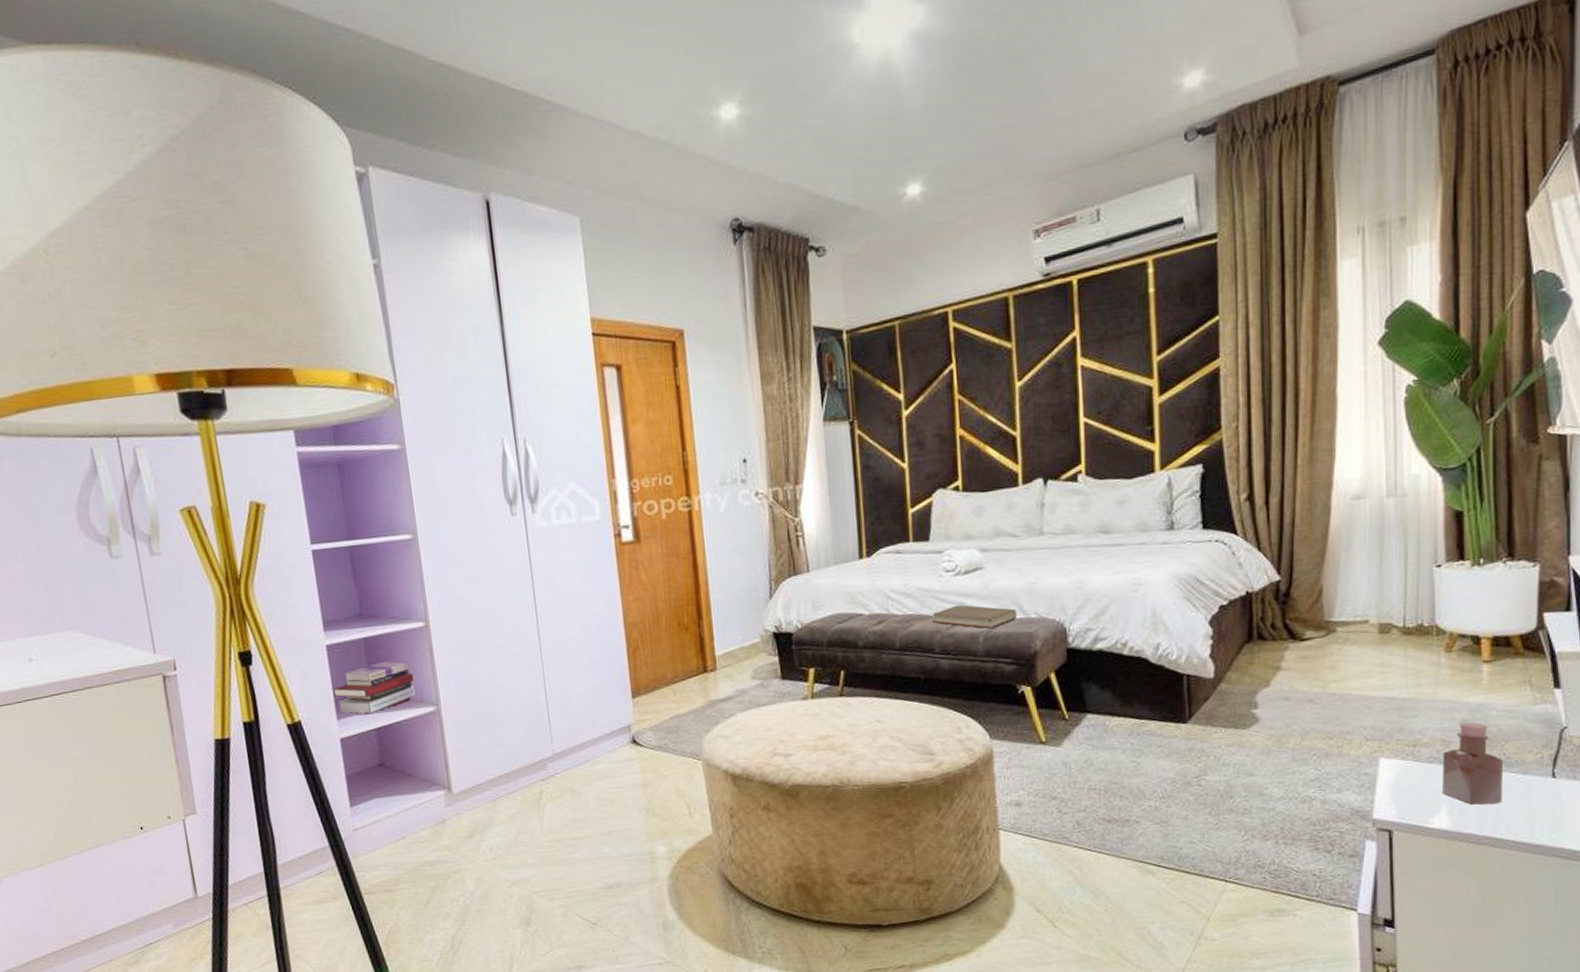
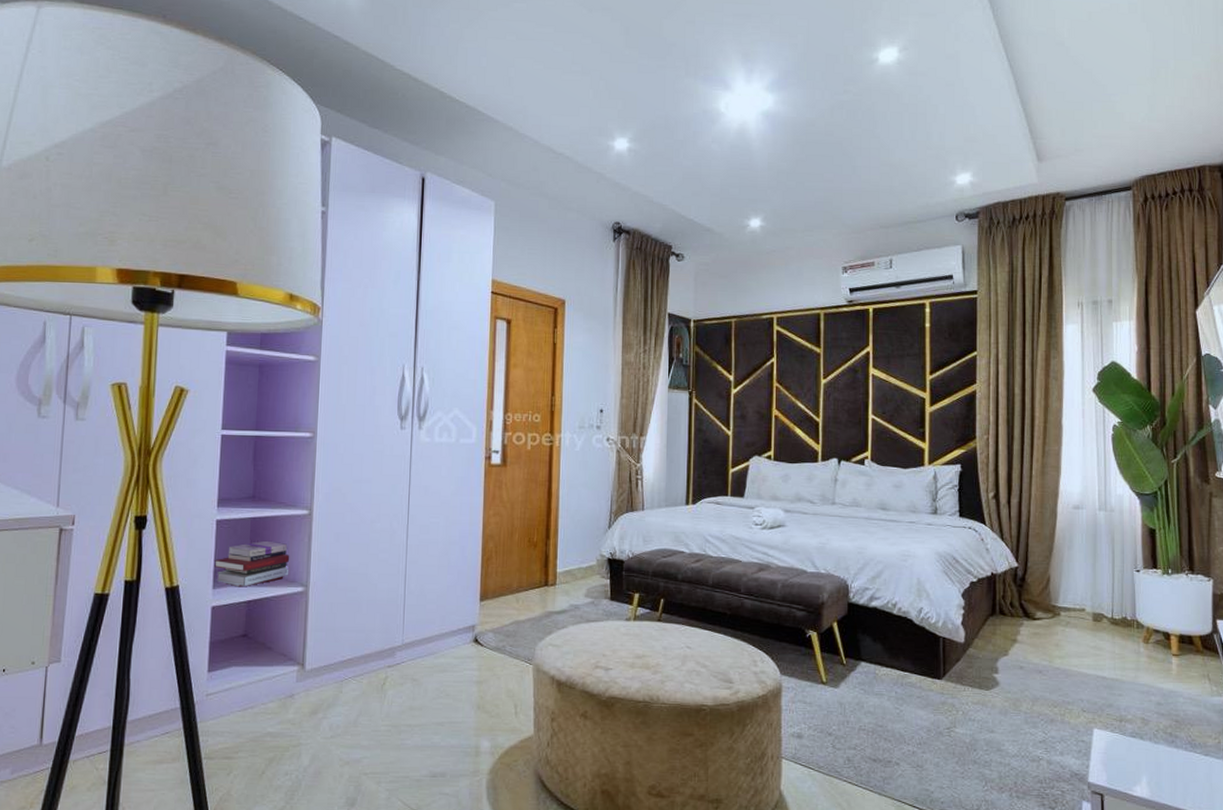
book: present [931,604,1017,629] -> none [740,554,809,578]
perfume bottle: present [1442,721,1503,805] -> none [1142,705,1190,780]

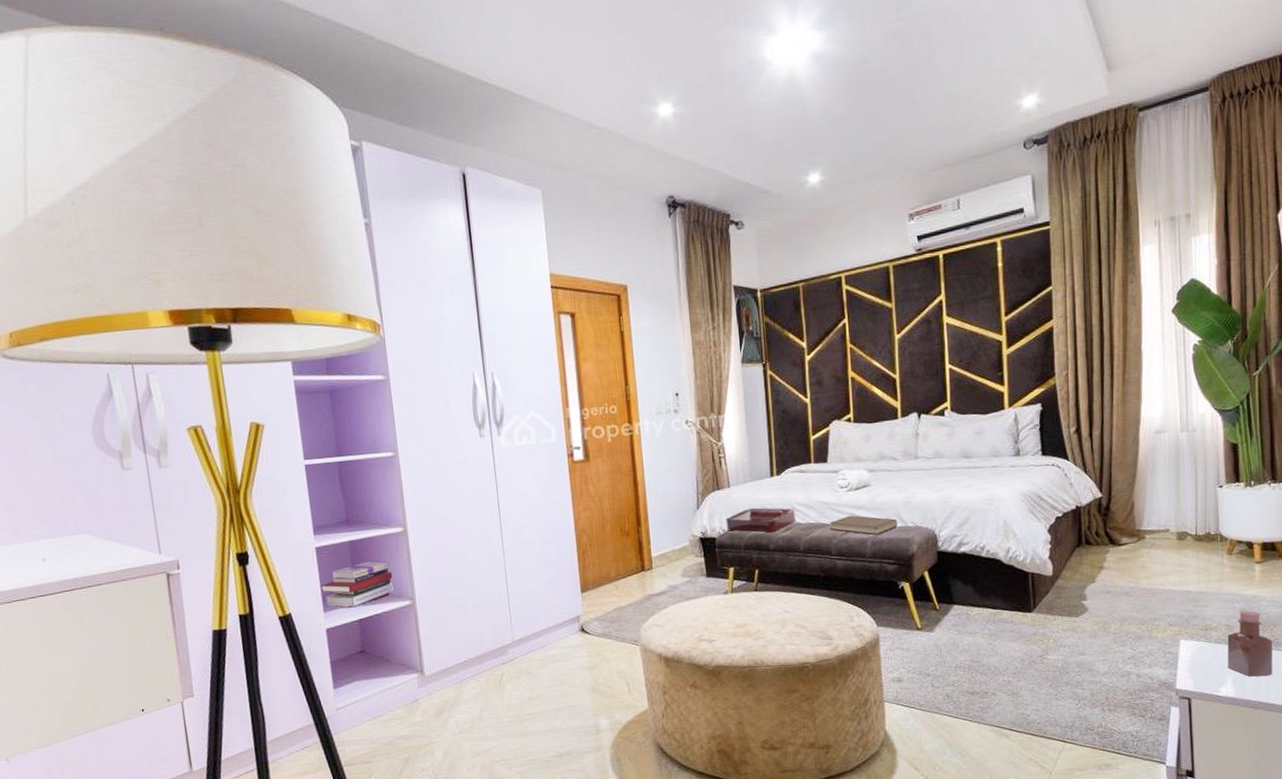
decorative tray: none [636,534,707,562] -> present [726,507,796,533]
book: none [740,554,809,578] -> present [829,515,897,535]
perfume bottle: none [1142,705,1190,780] -> present [1227,610,1273,677]

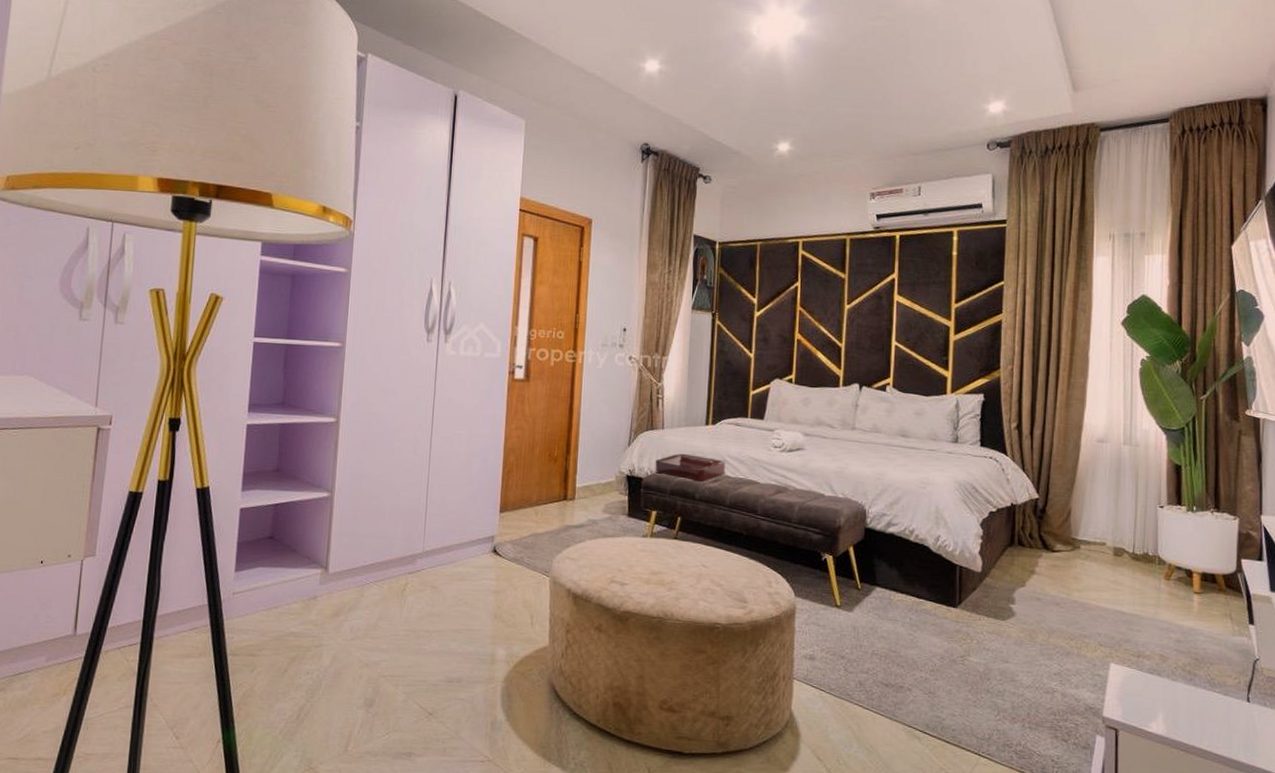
books: present [321,561,395,608] -> none [244,446,316,491]
book: present [829,515,897,535] -> none [758,476,827,501]
perfume bottle: present [1227,610,1273,677] -> none [1160,642,1208,719]

